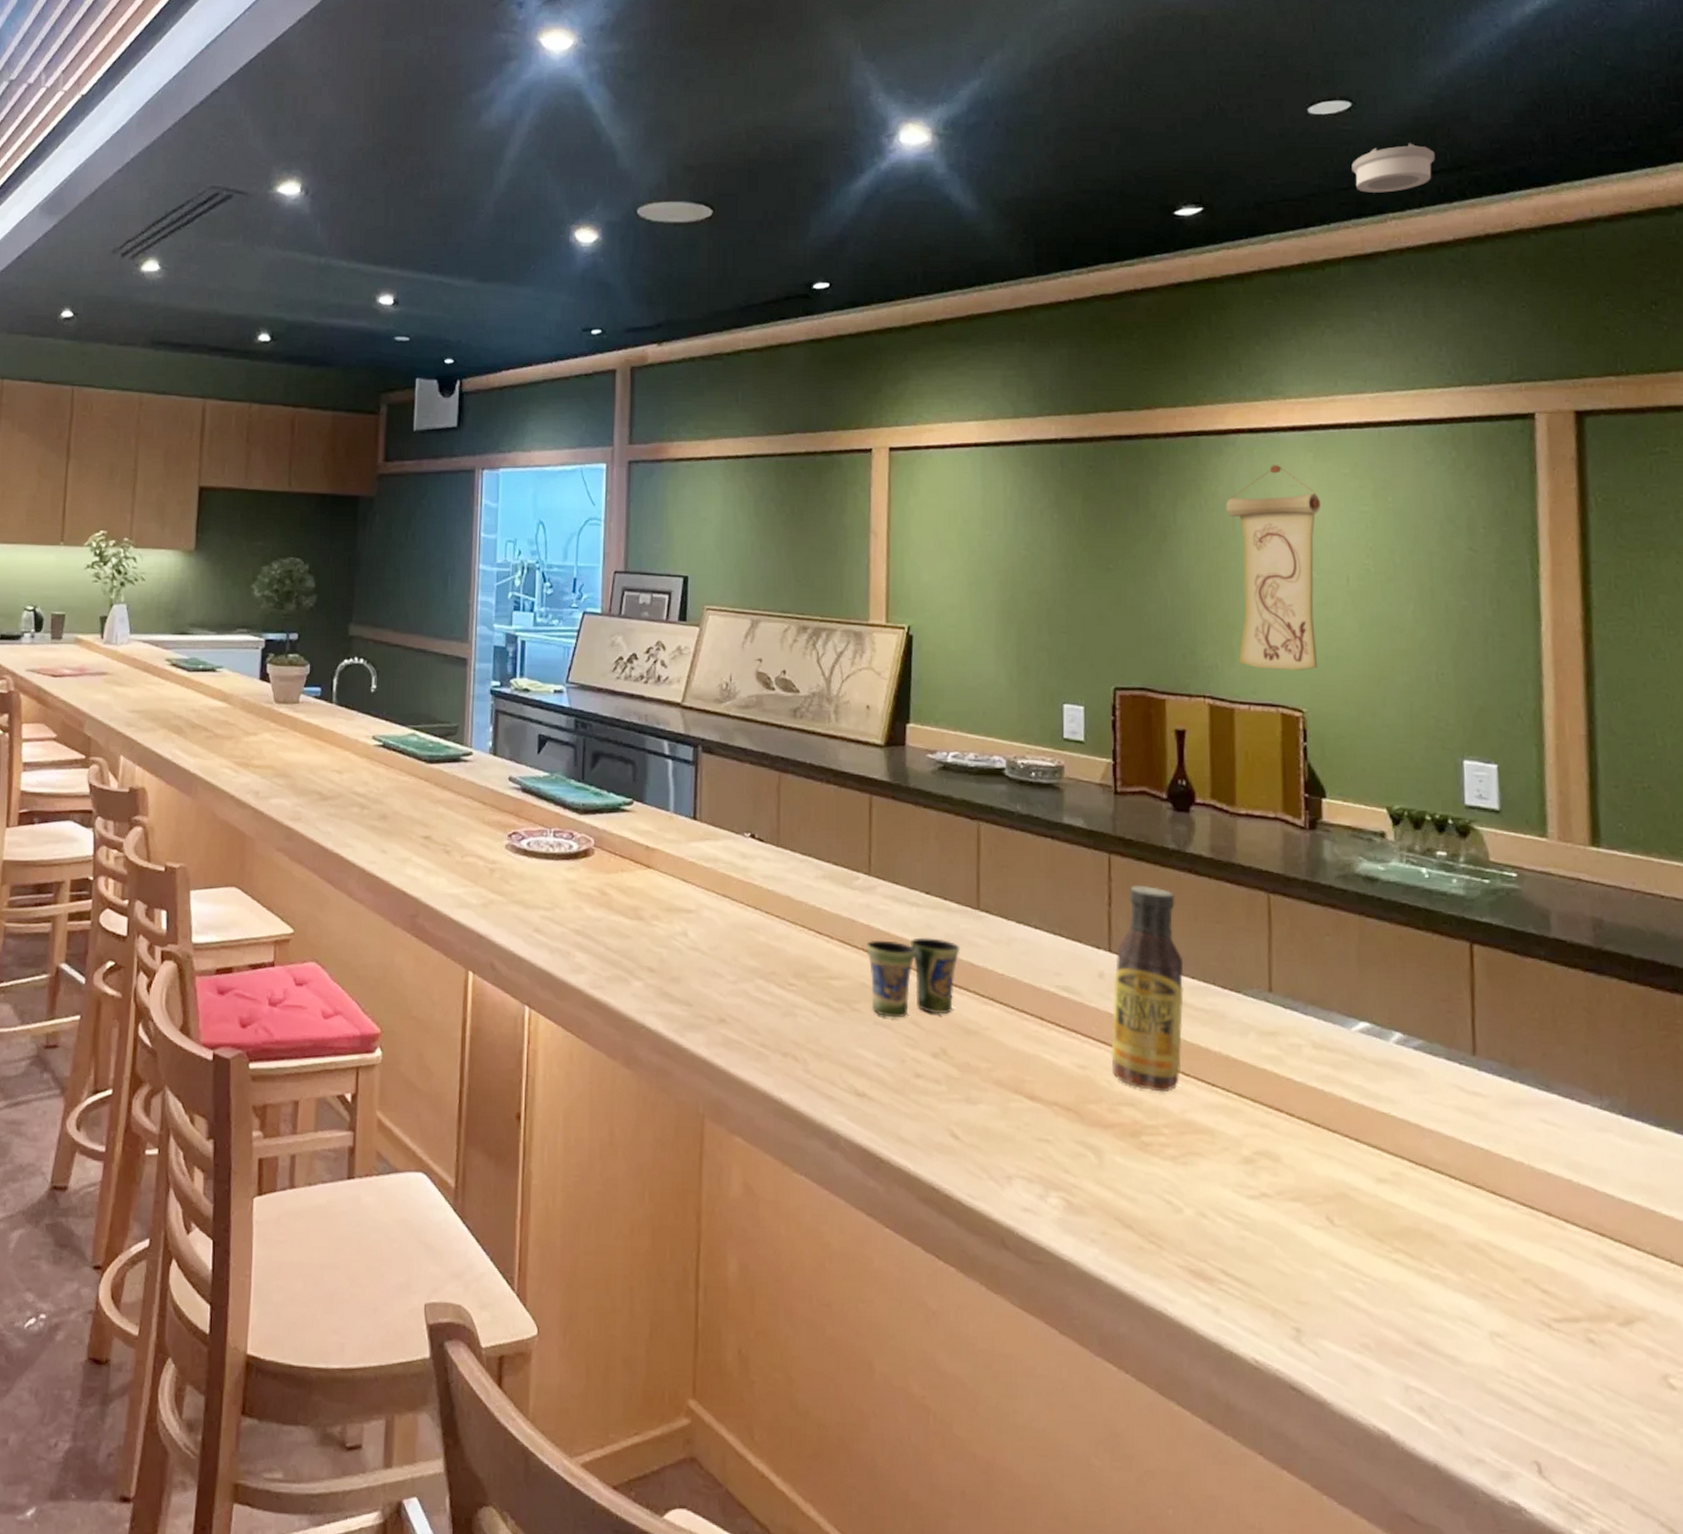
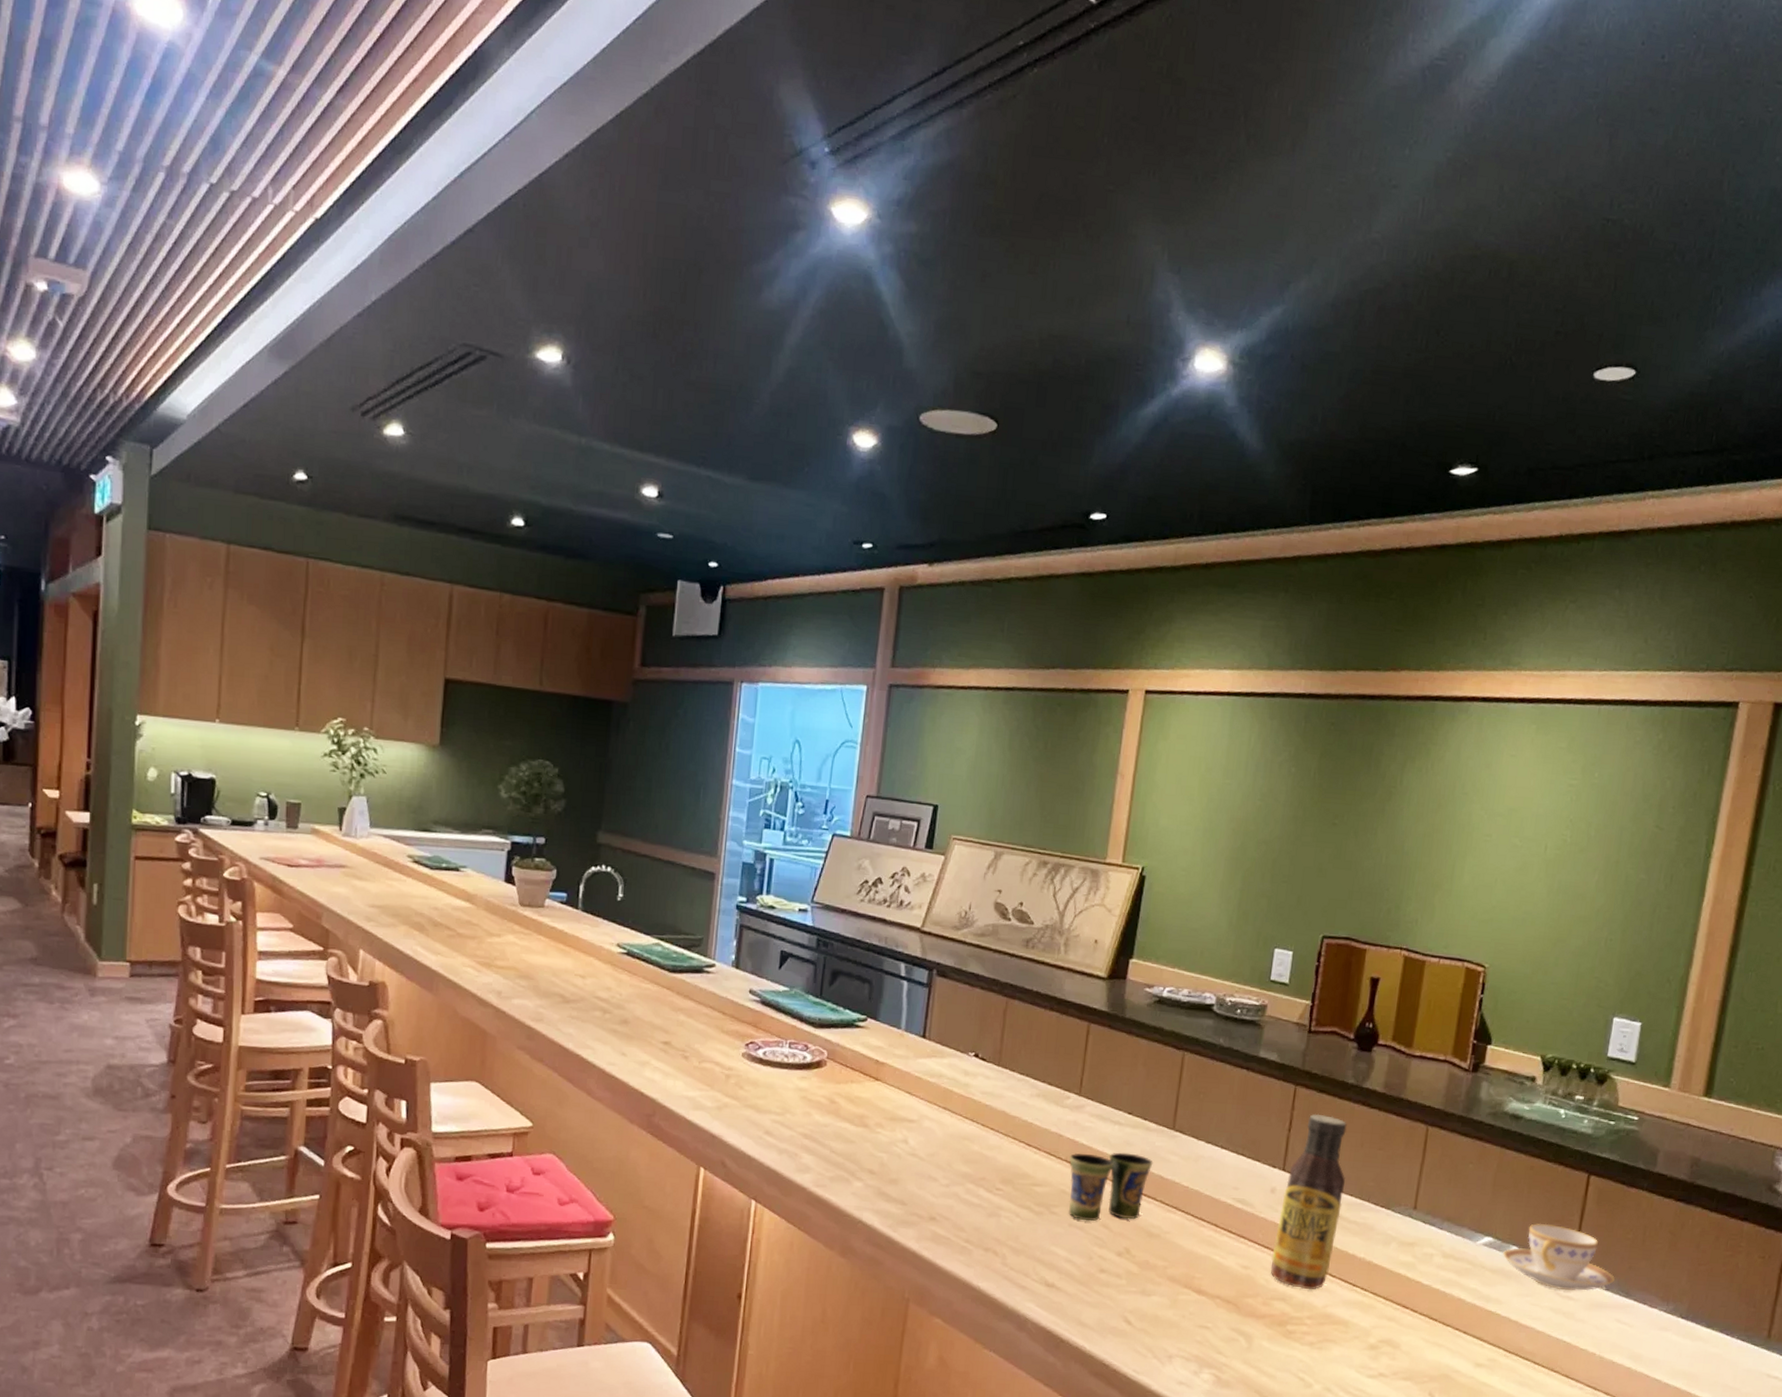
wall scroll: present [1225,465,1320,670] -> none [1436,734,1535,930]
smoke detector: present [1351,143,1435,193] -> none [1623,419,1703,470]
teacup: none [1384,1003,1528,1085] -> present [1502,1223,1615,1291]

